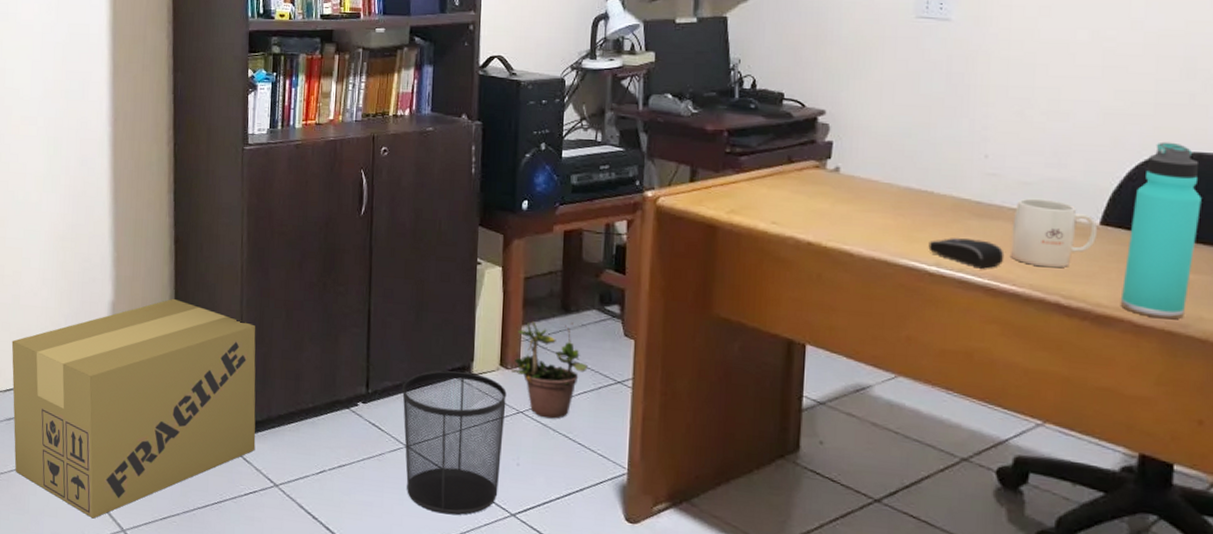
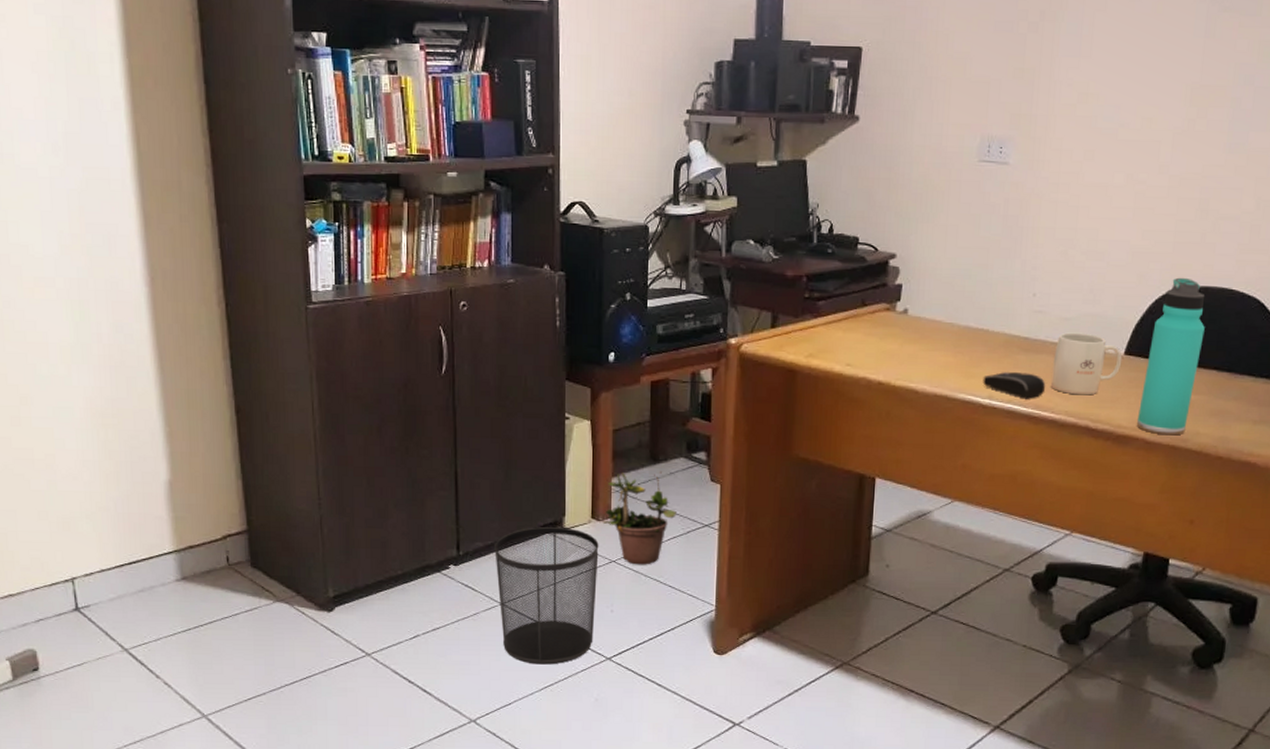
cardboard box: present [11,298,256,519] -> none [52,473,343,708]

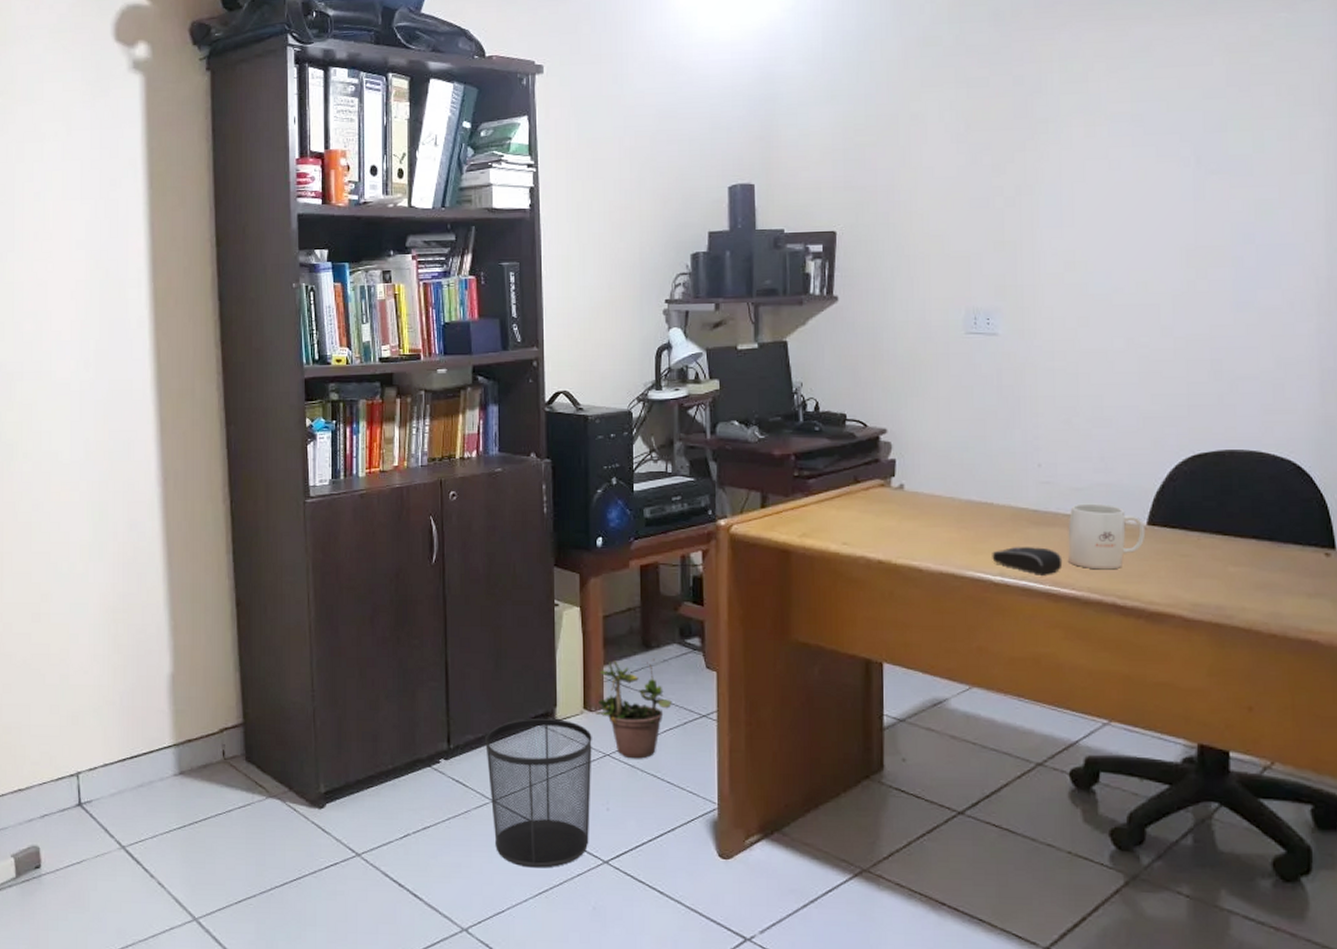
thermos bottle: present [1136,277,1205,436] -> none [1170,441,1236,612]

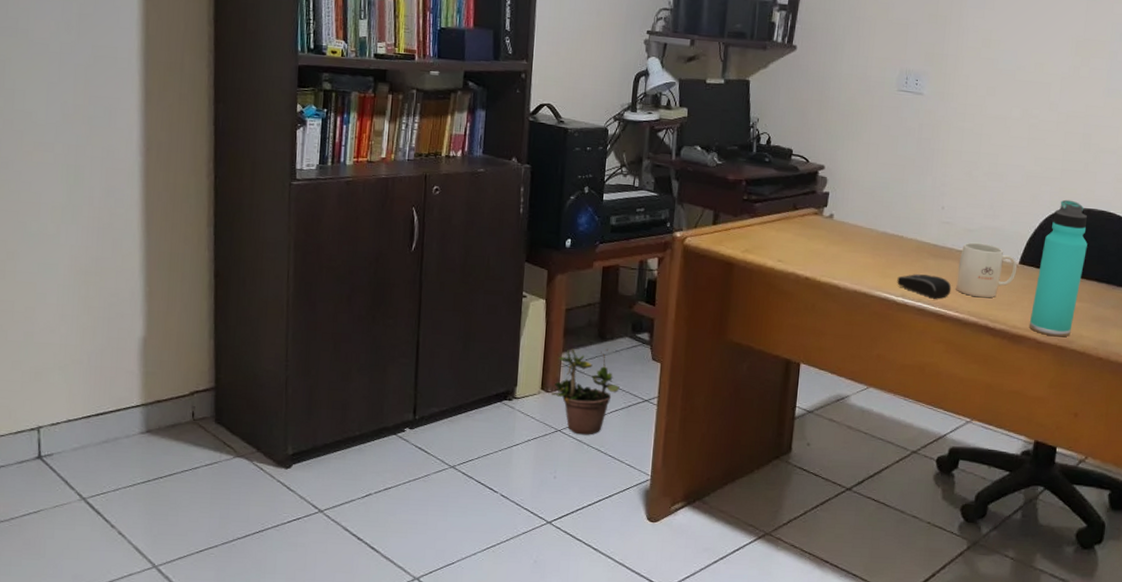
waste bin: present [484,717,592,868] -> none [448,395,547,527]
thermos bottle: none [1170,441,1236,612] -> present [1029,199,1088,337]

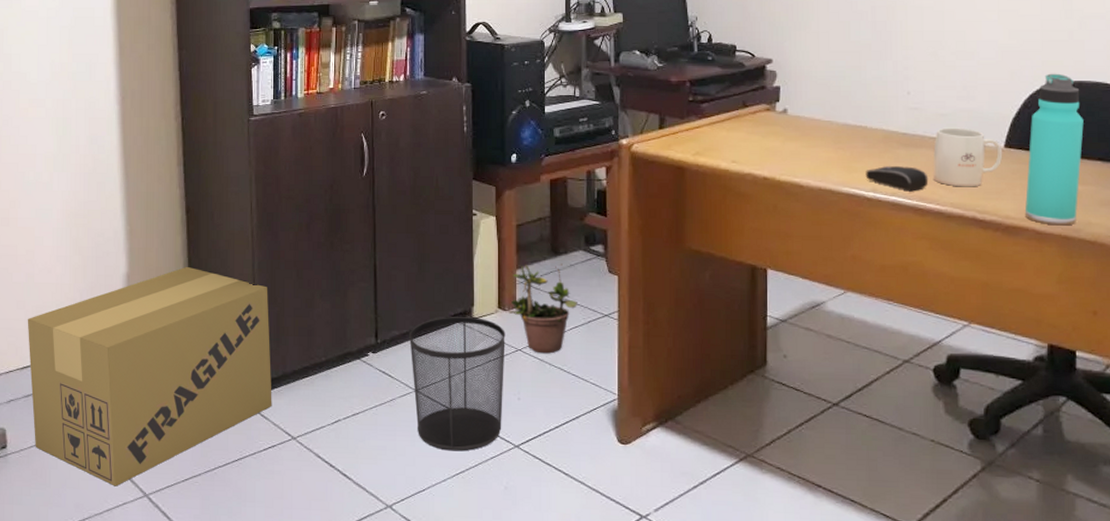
cardboard box: none [23,333,302,557] -> present [27,266,272,487]
waste bin: none [448,395,547,527] -> present [408,316,505,452]

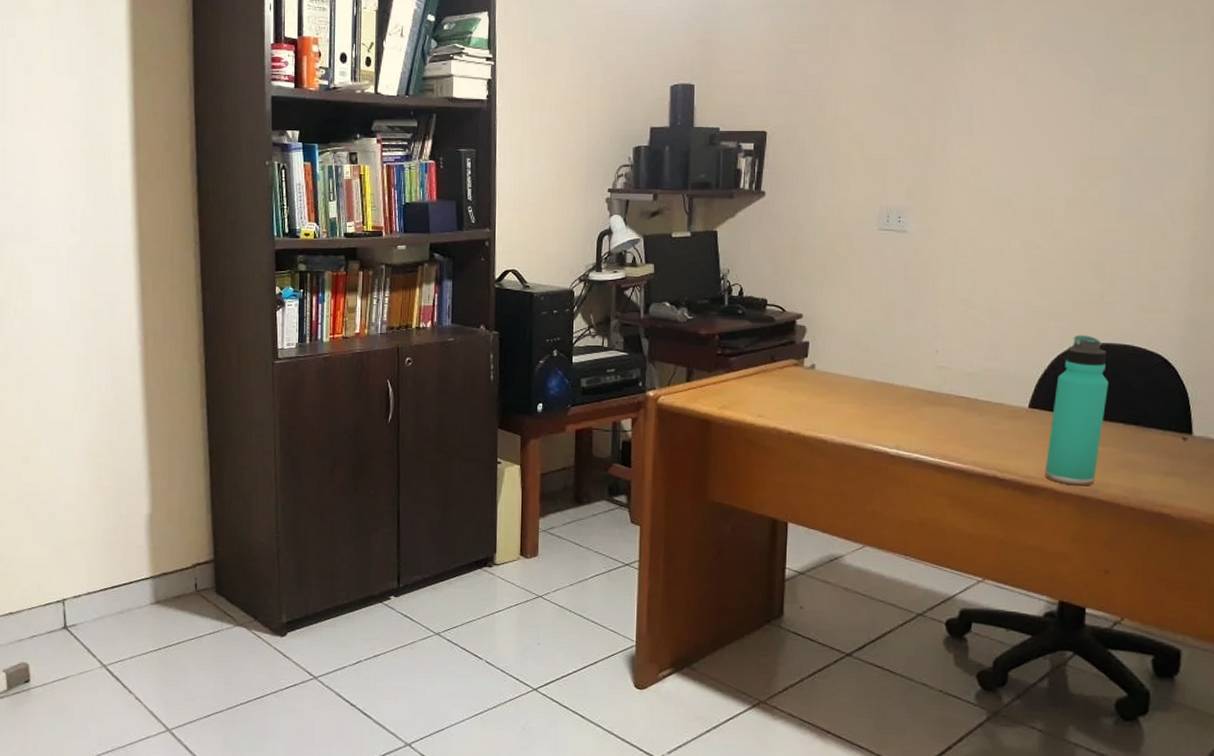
cardboard box: present [27,266,272,487] -> none [49,508,294,721]
waste bin: present [408,316,505,452] -> none [430,562,527,693]
potted plant: present [508,263,577,354] -> none [530,513,599,601]
computer mouse: present [865,166,929,191] -> none [890,424,952,448]
mug: present [932,127,1003,187] -> none [956,386,1027,447]

